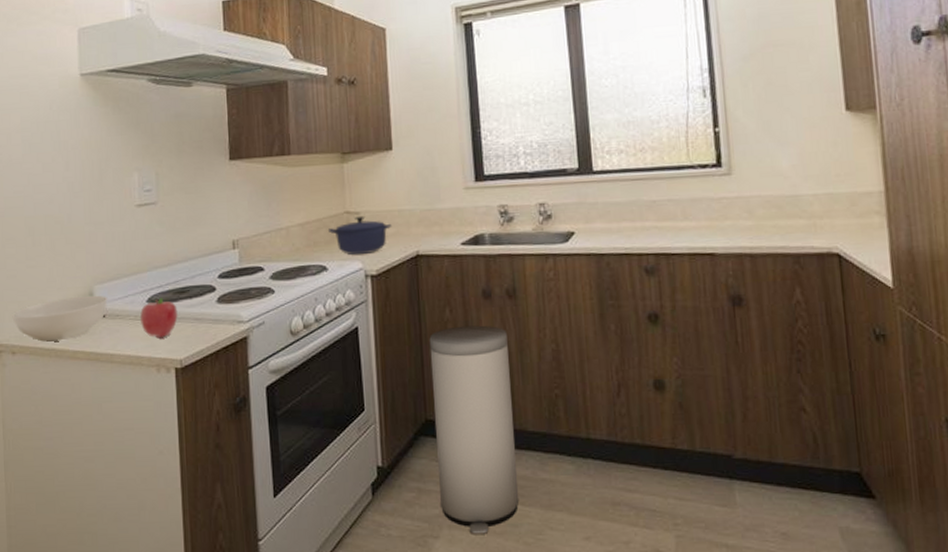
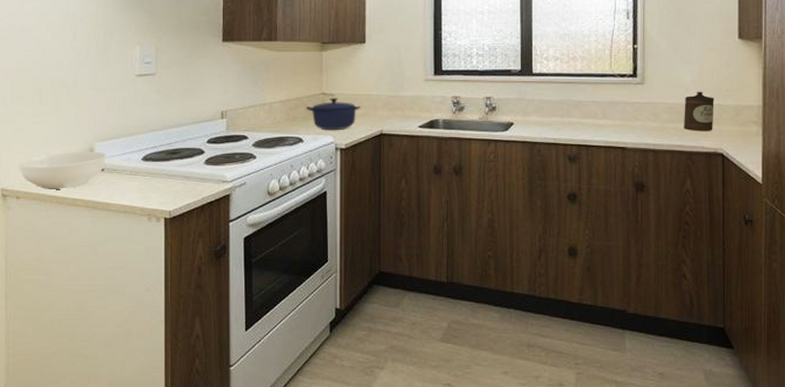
fruit: present [140,298,178,338] -> none [136,157,169,191]
pedal bin: present [429,325,520,536] -> none [386,195,453,368]
canister: none [784,178,824,229] -> present [684,91,714,132]

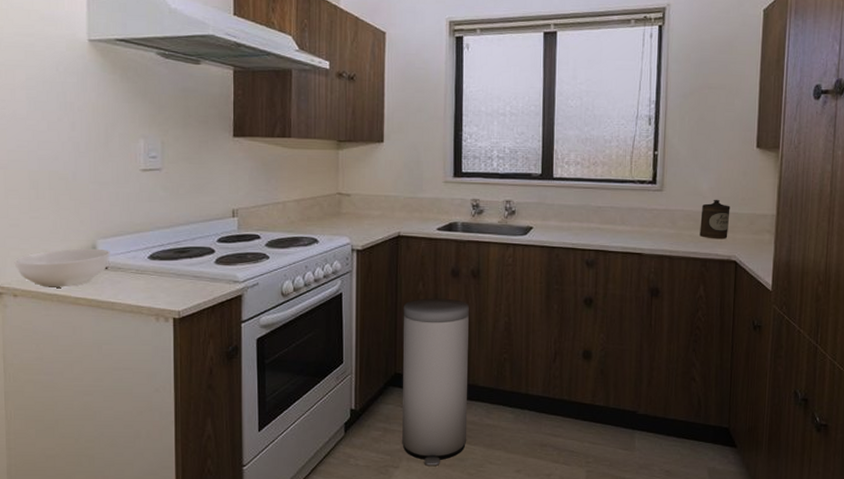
cooking pot: present [306,97,361,130] -> none [322,197,378,231]
pedal bin: none [386,195,453,368] -> present [402,298,470,467]

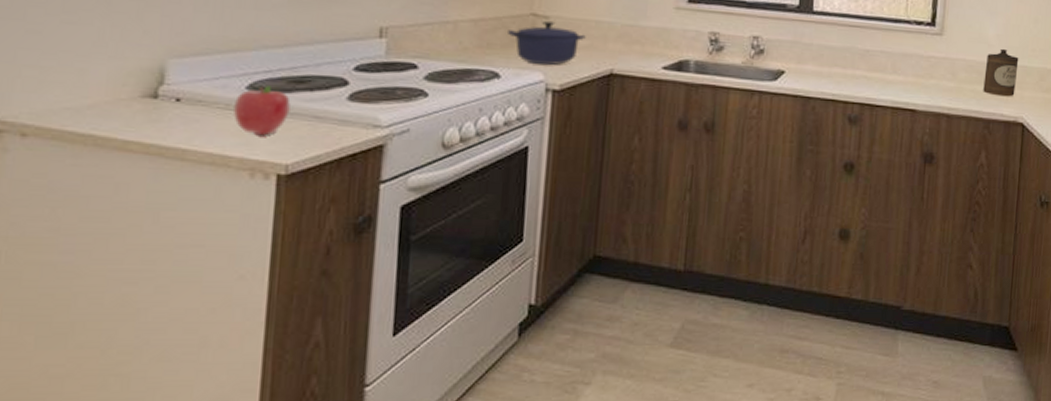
bowl: present [14,248,111,288] -> none [27,70,188,126]
fruit: none [142,256,178,290] -> present [234,86,291,135]
cooking pot: none [322,197,378,231] -> present [508,20,586,65]
pedal bin: present [402,298,470,467] -> none [598,156,699,382]

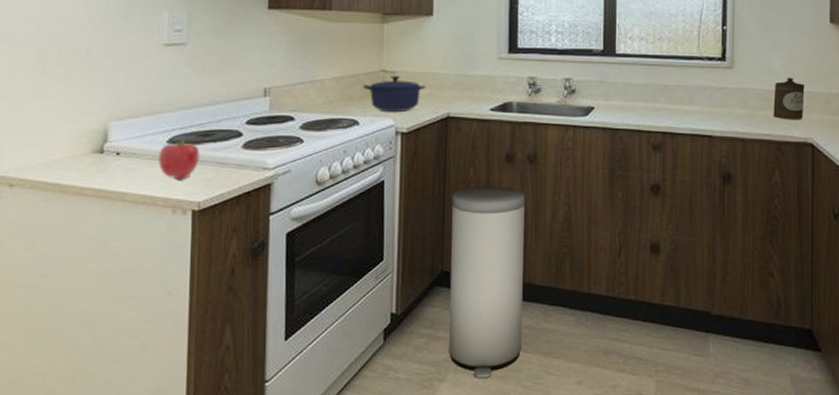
pedal bin: none [598,156,699,382] -> present [449,186,526,379]

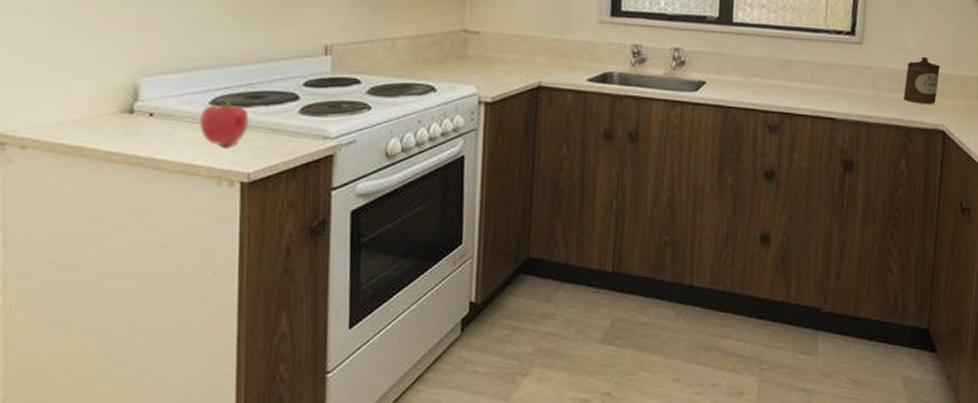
cooking pot: present [363,75,426,112] -> none [442,36,514,79]
pedal bin: present [449,186,526,379] -> none [534,165,625,374]

